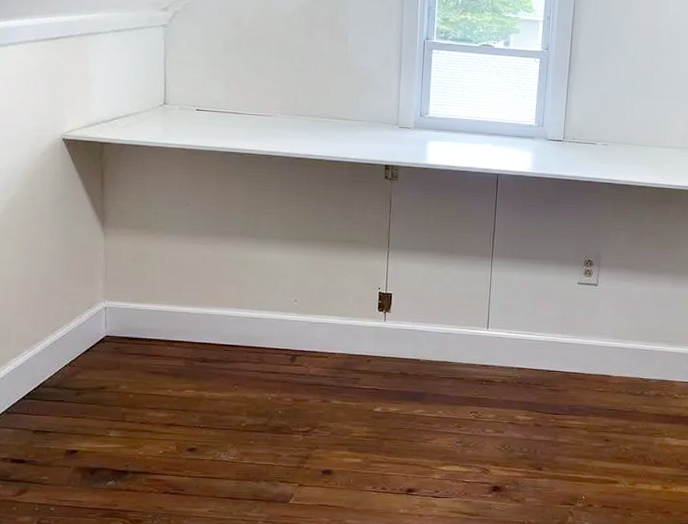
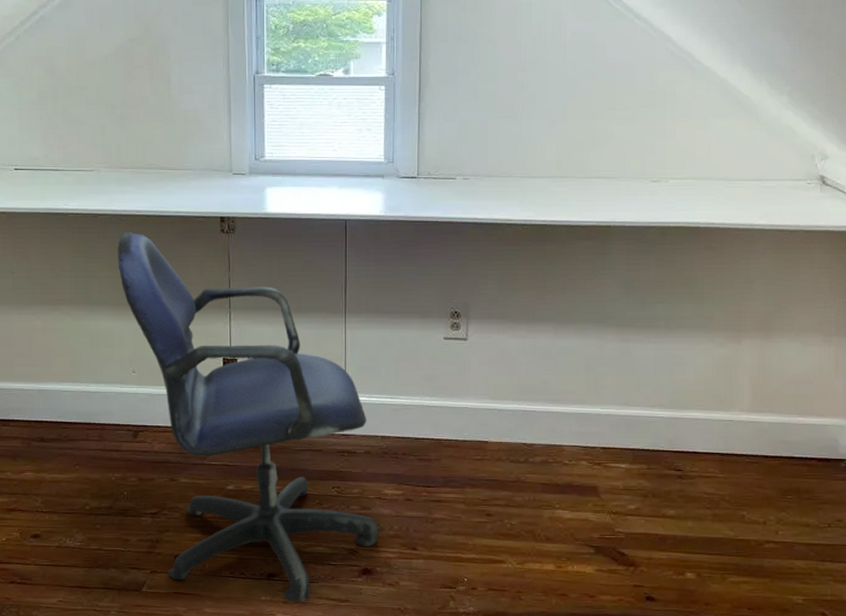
office chair: none [287,173,510,515] -> present [117,231,379,602]

